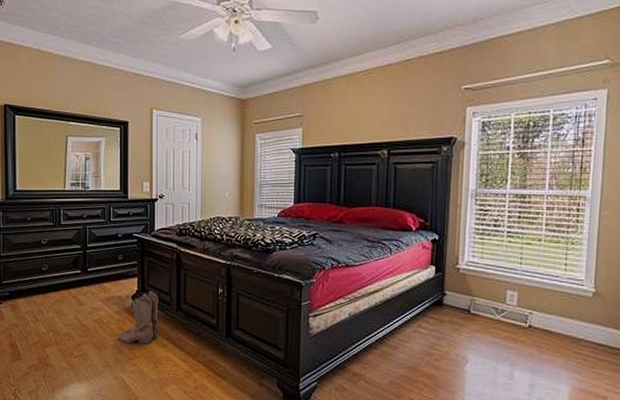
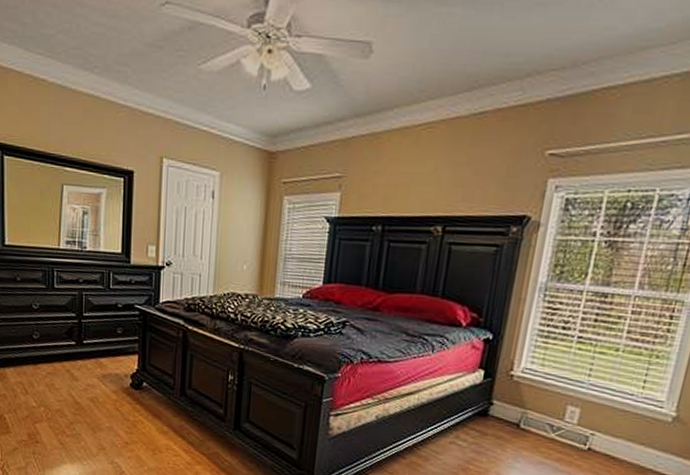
boots: present [117,291,160,344] -> none [114,371,161,429]

